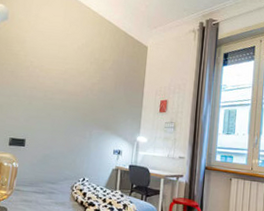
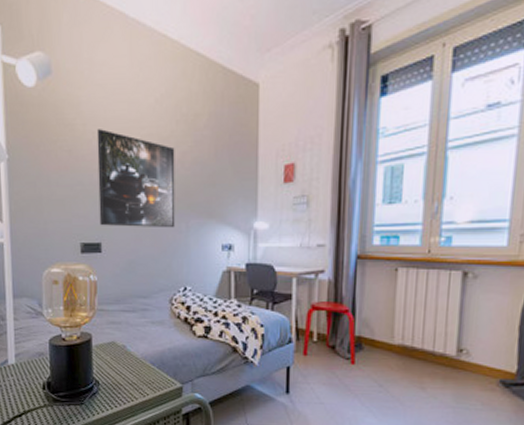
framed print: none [26,60,88,135] -> present [96,129,176,228]

